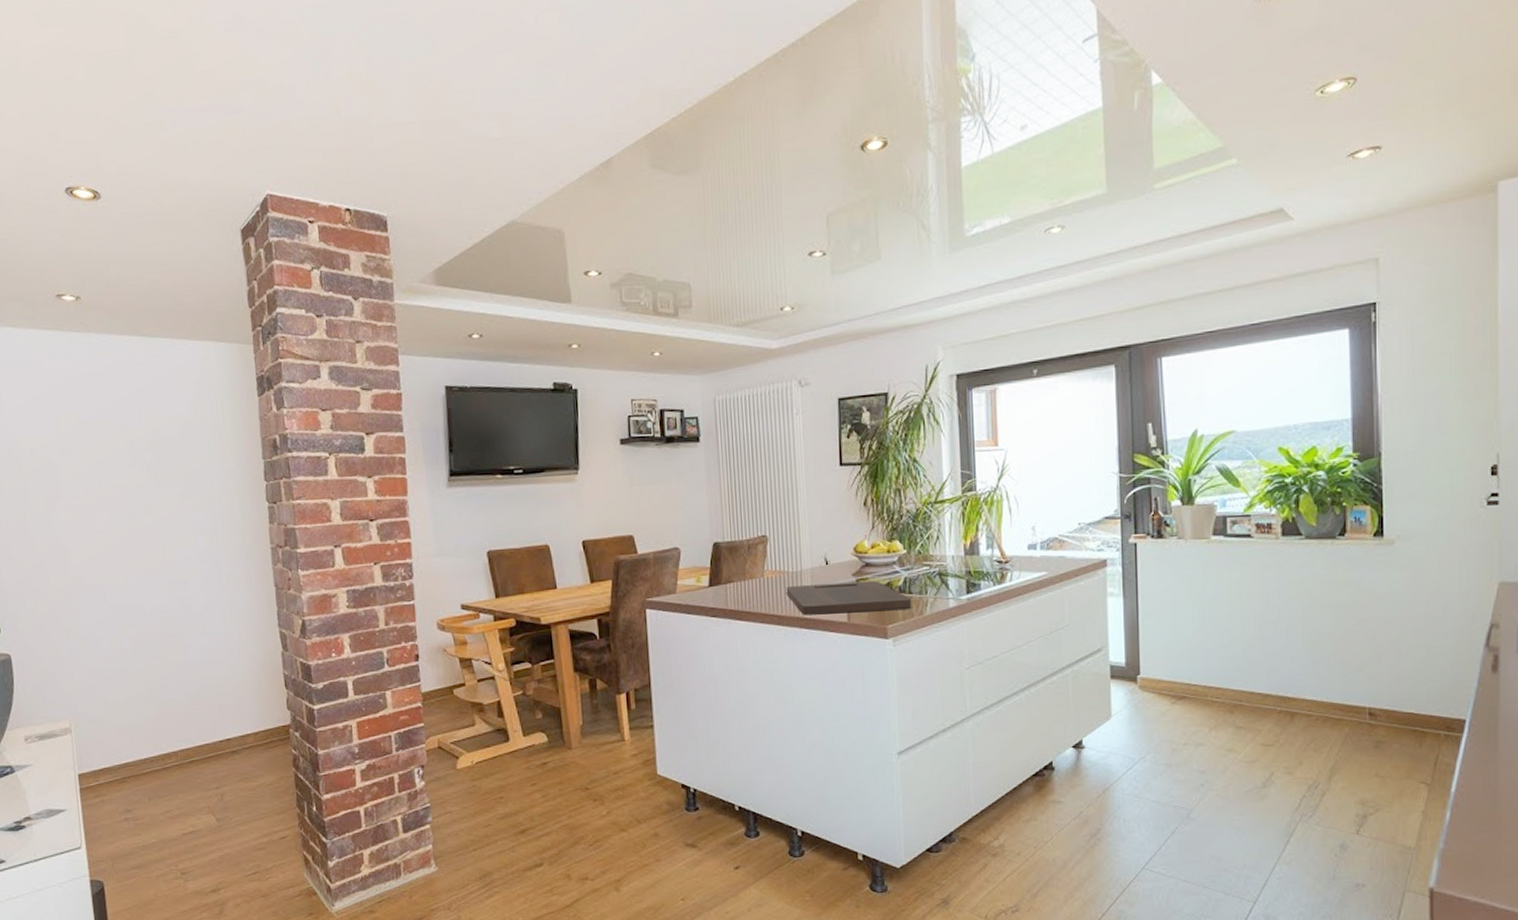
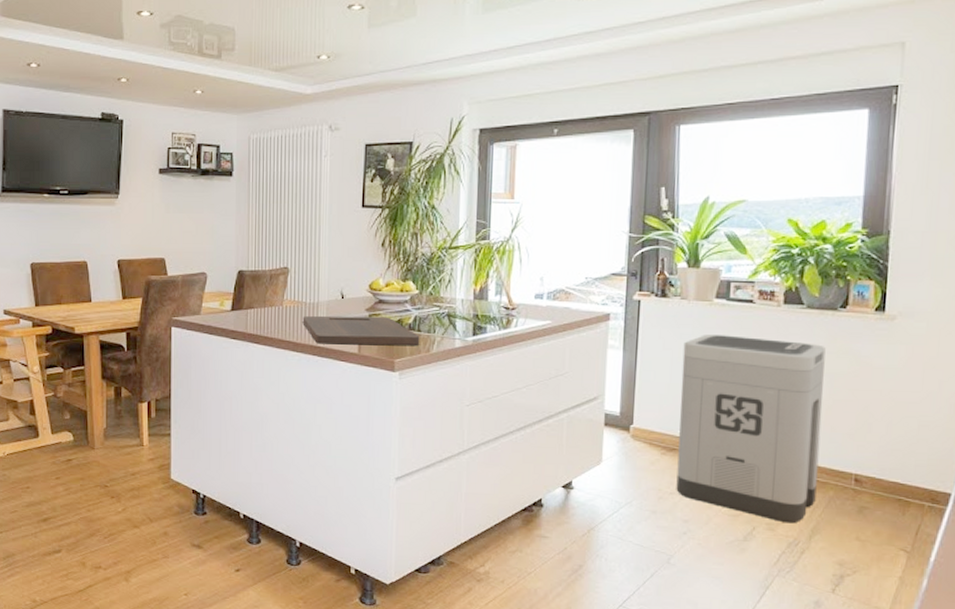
trash can: none [1184,573,1332,764] -> present [676,335,826,523]

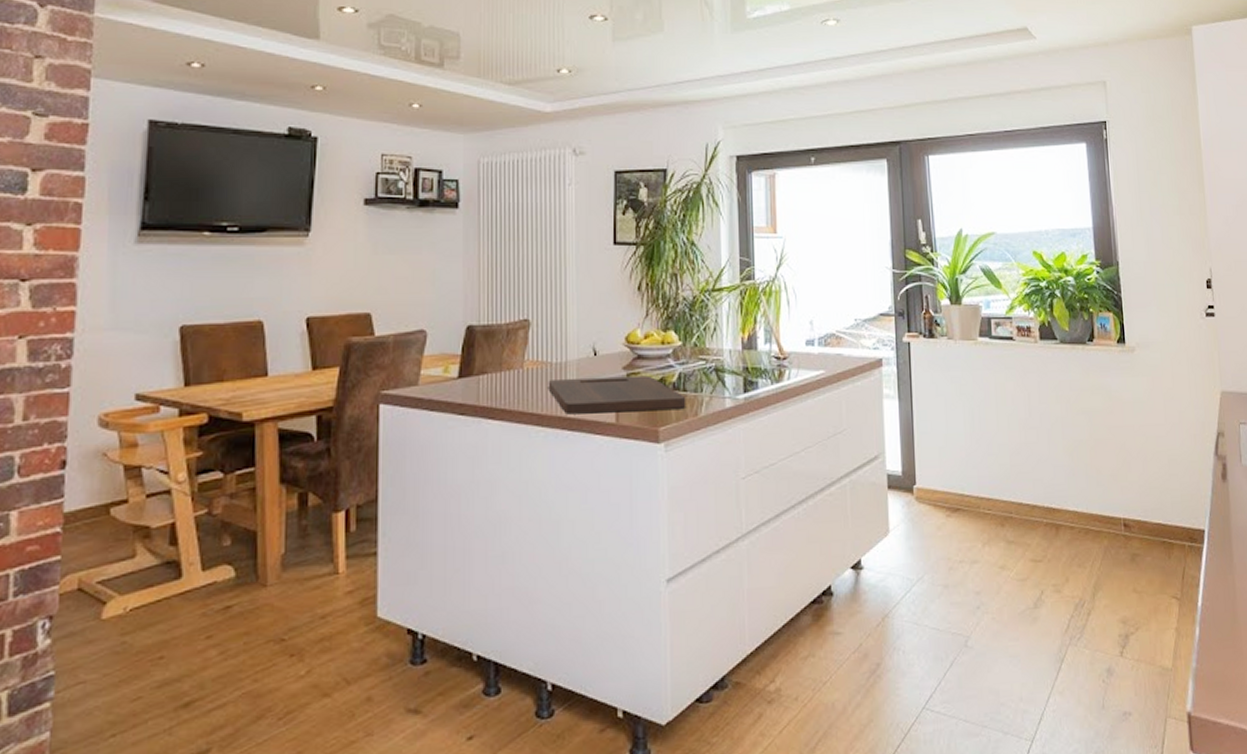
trash can: present [676,335,826,523] -> none [955,376,1093,581]

